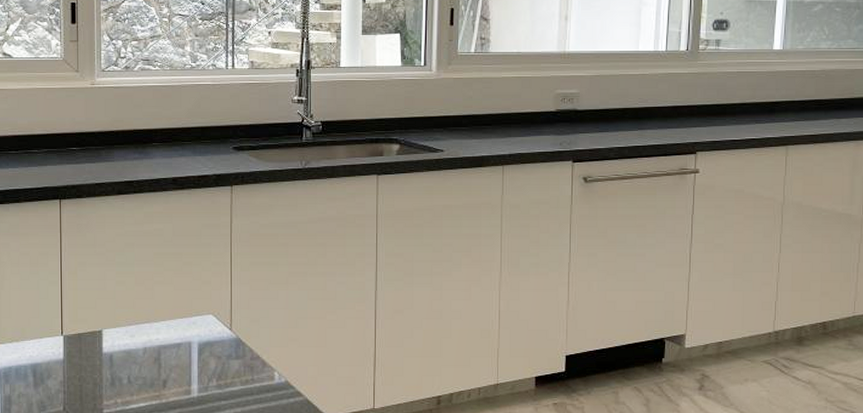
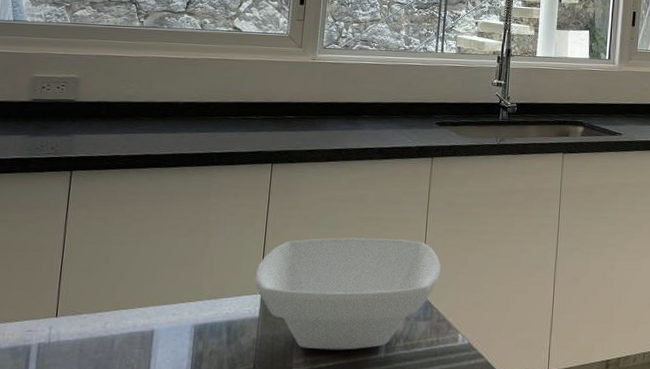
bowl: none [55,275,250,391] -> present [254,237,441,350]

